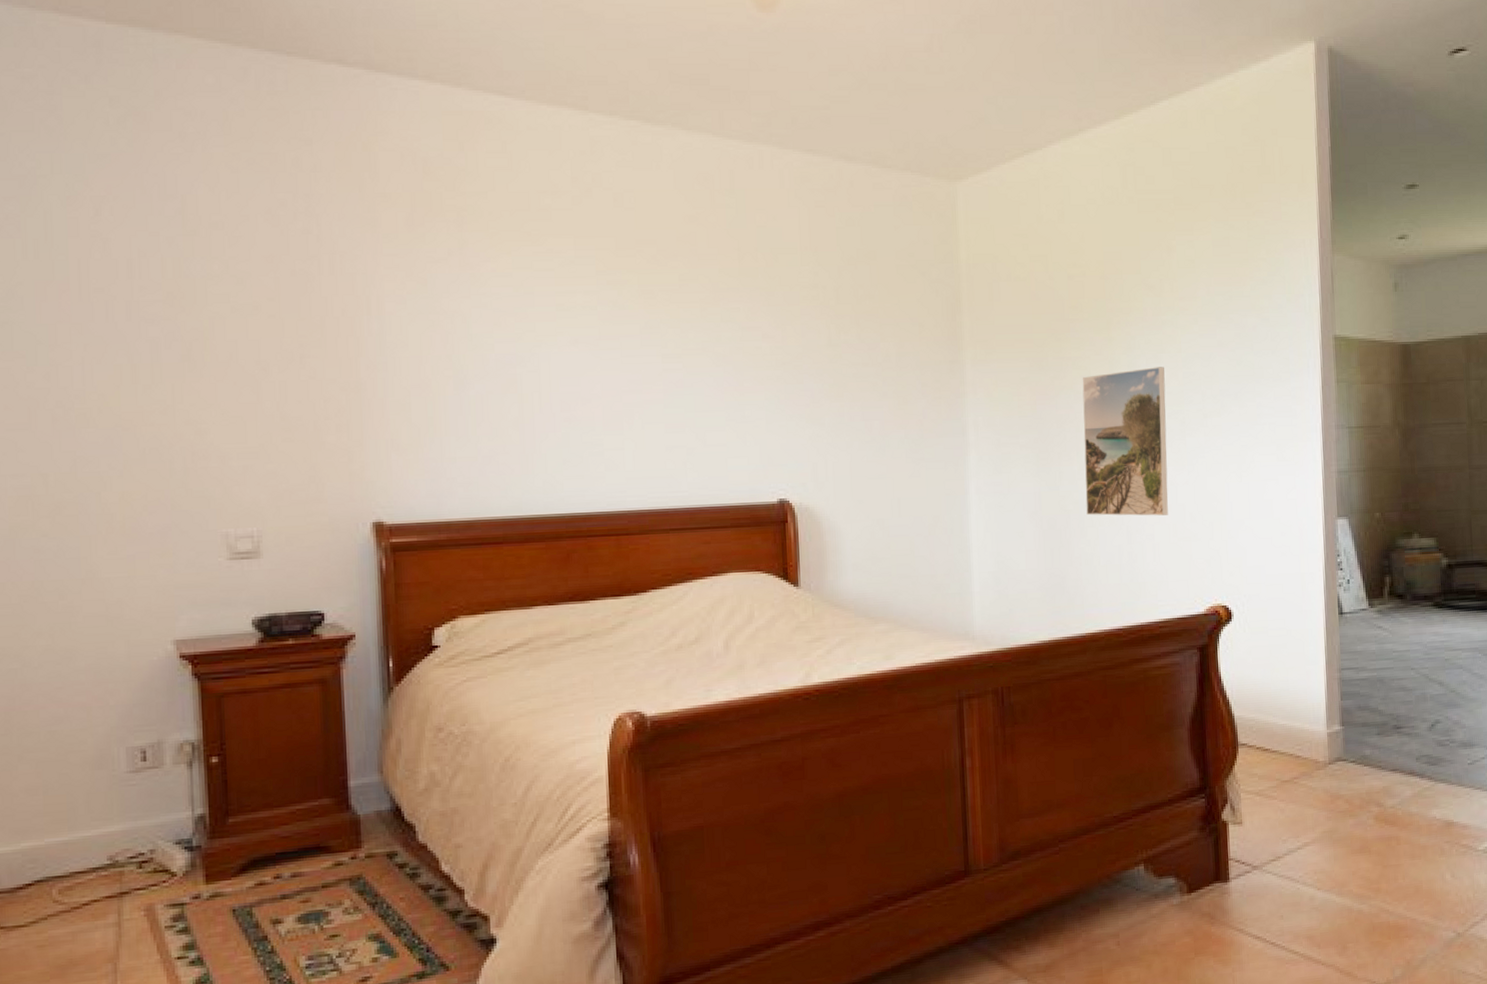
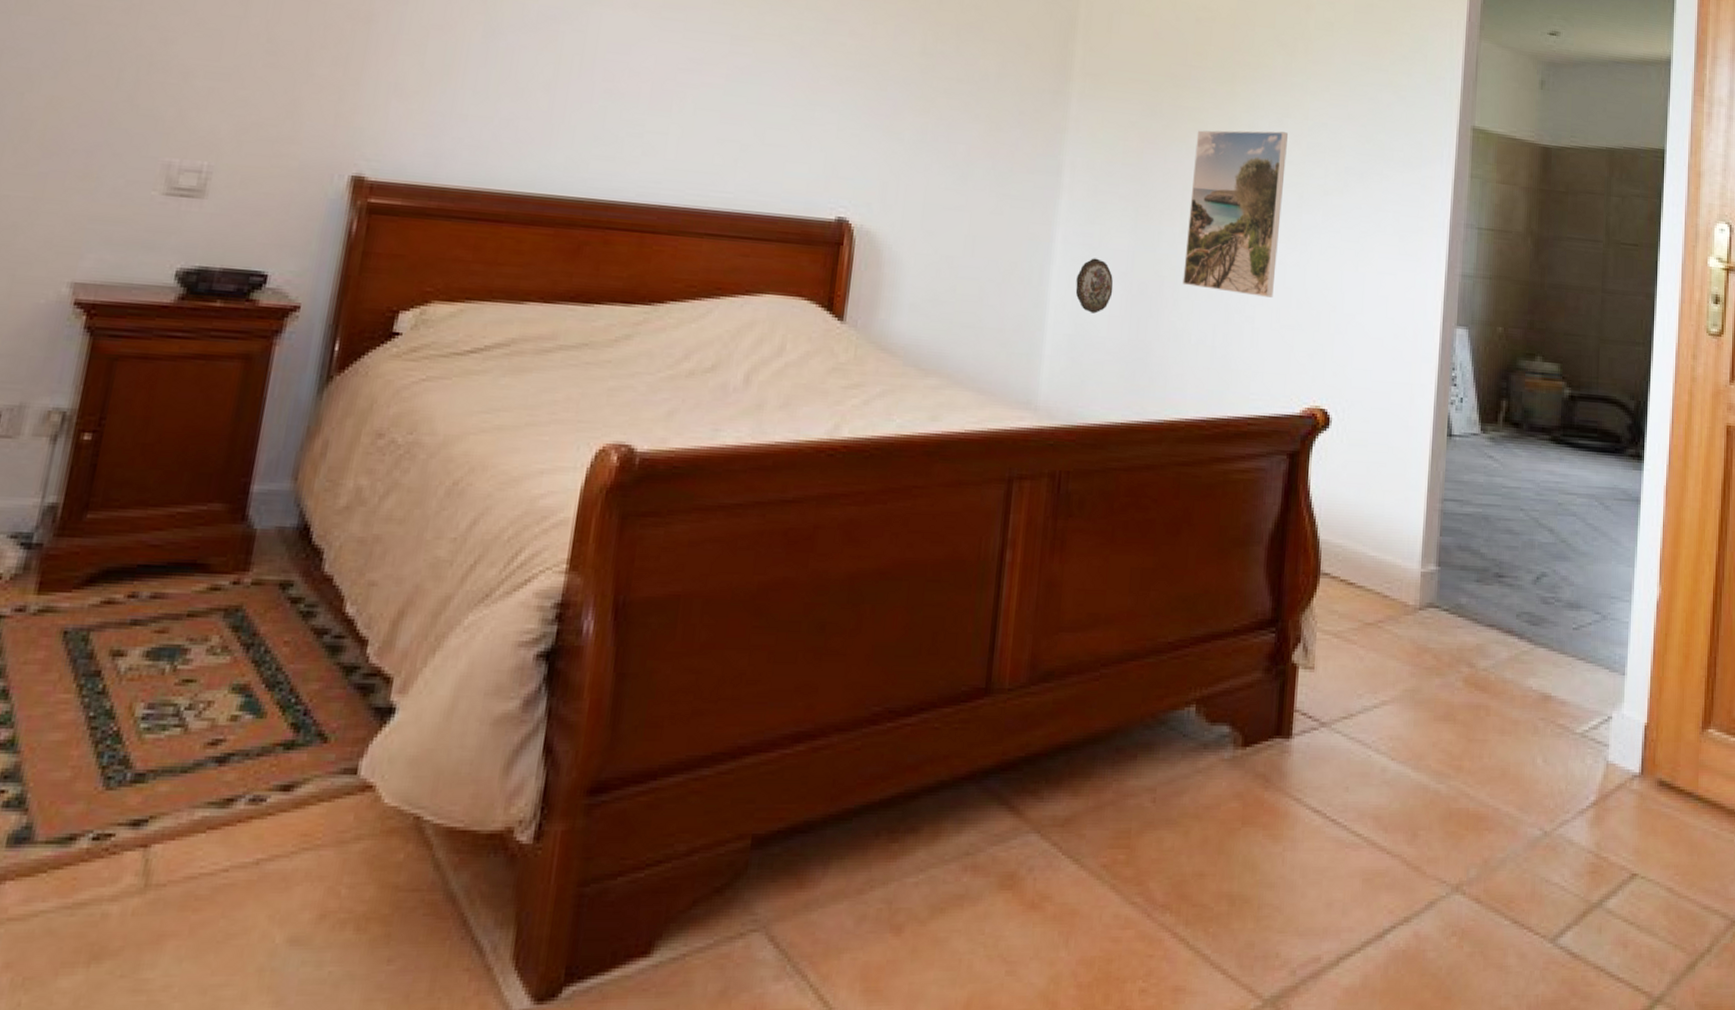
decorative plate: none [992,503,1026,551] -> present [1075,258,1114,314]

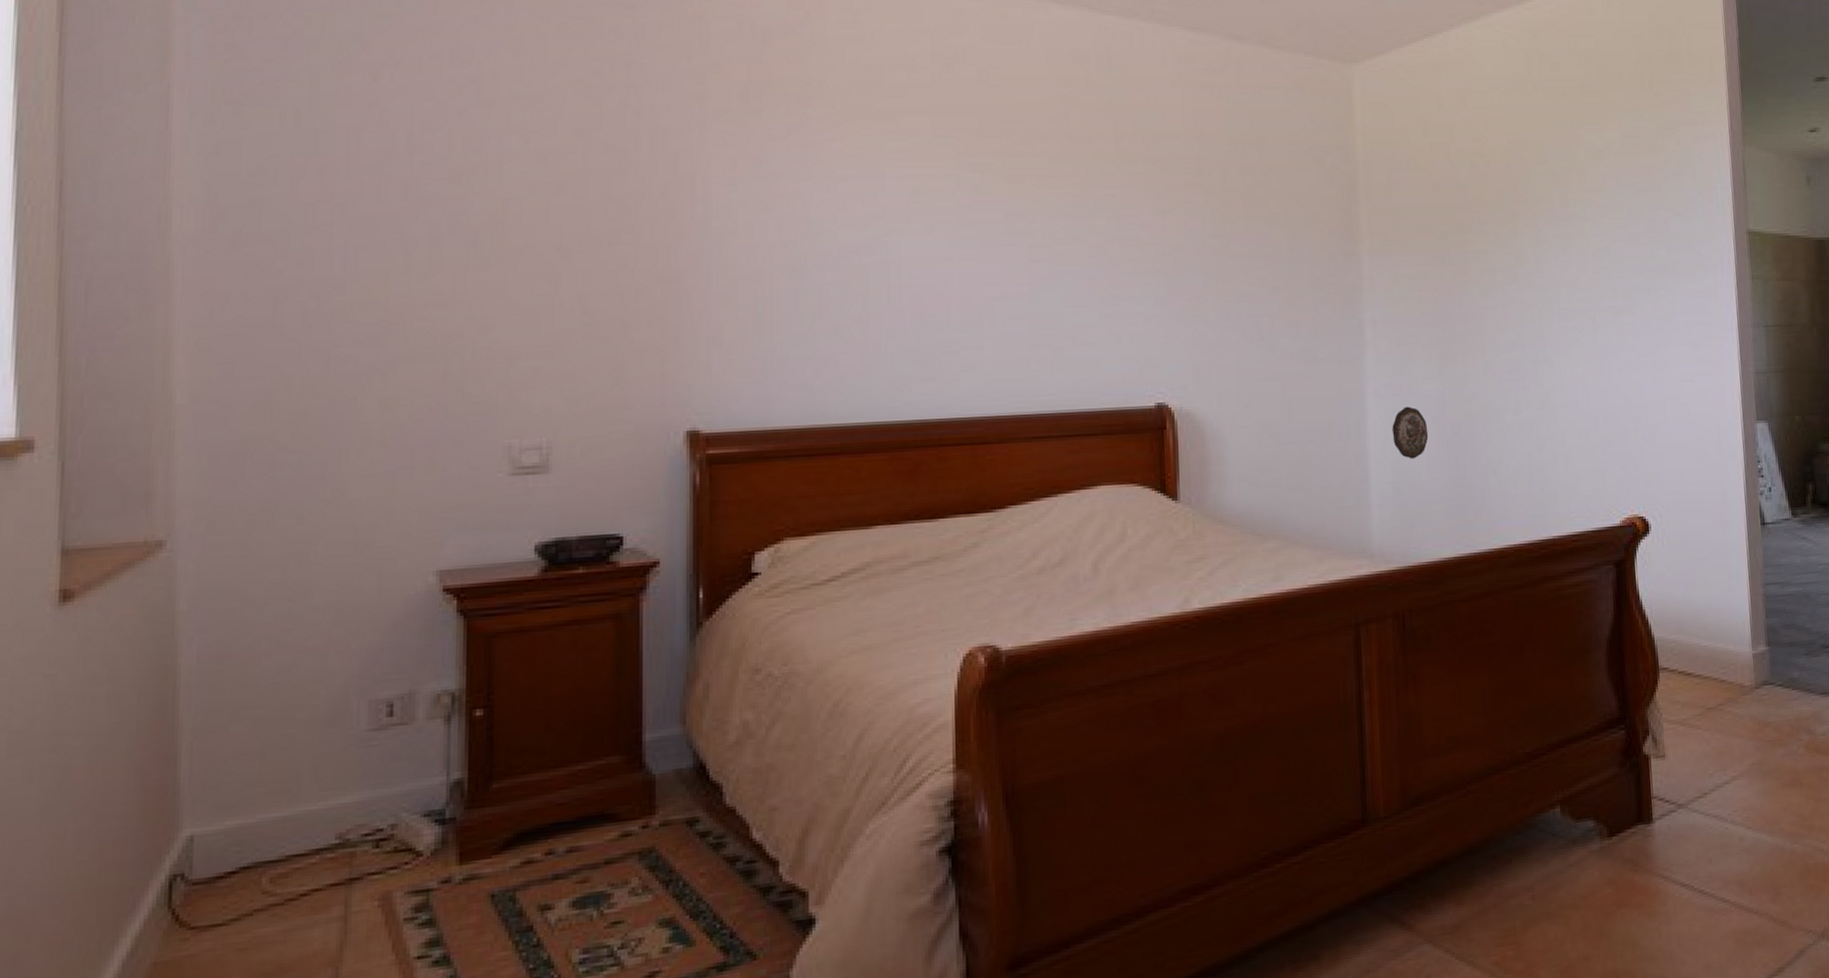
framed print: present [1182,130,1288,298] -> none [1487,261,1580,421]

